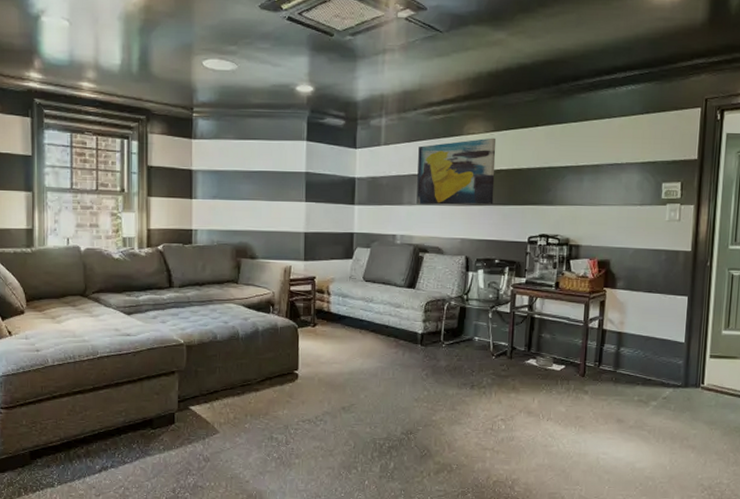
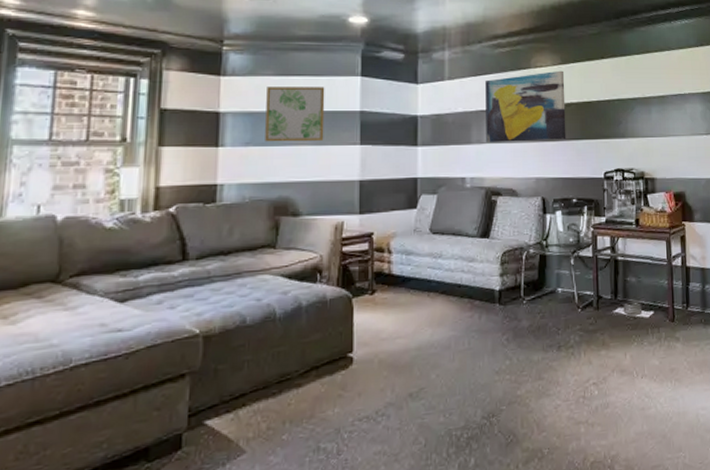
wall art: none [228,149,276,198] -> present [265,87,325,142]

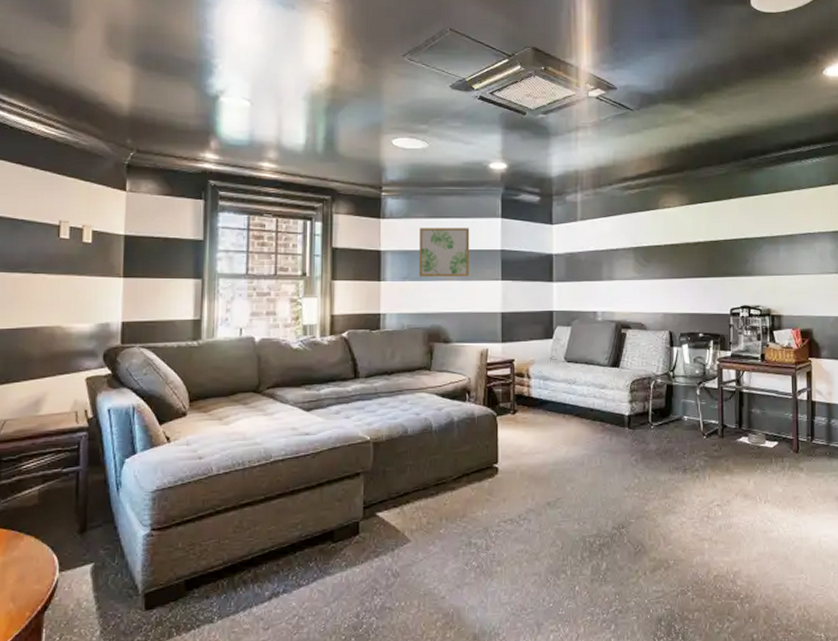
wall art: present [485,70,566,143] -> none [615,211,693,280]

